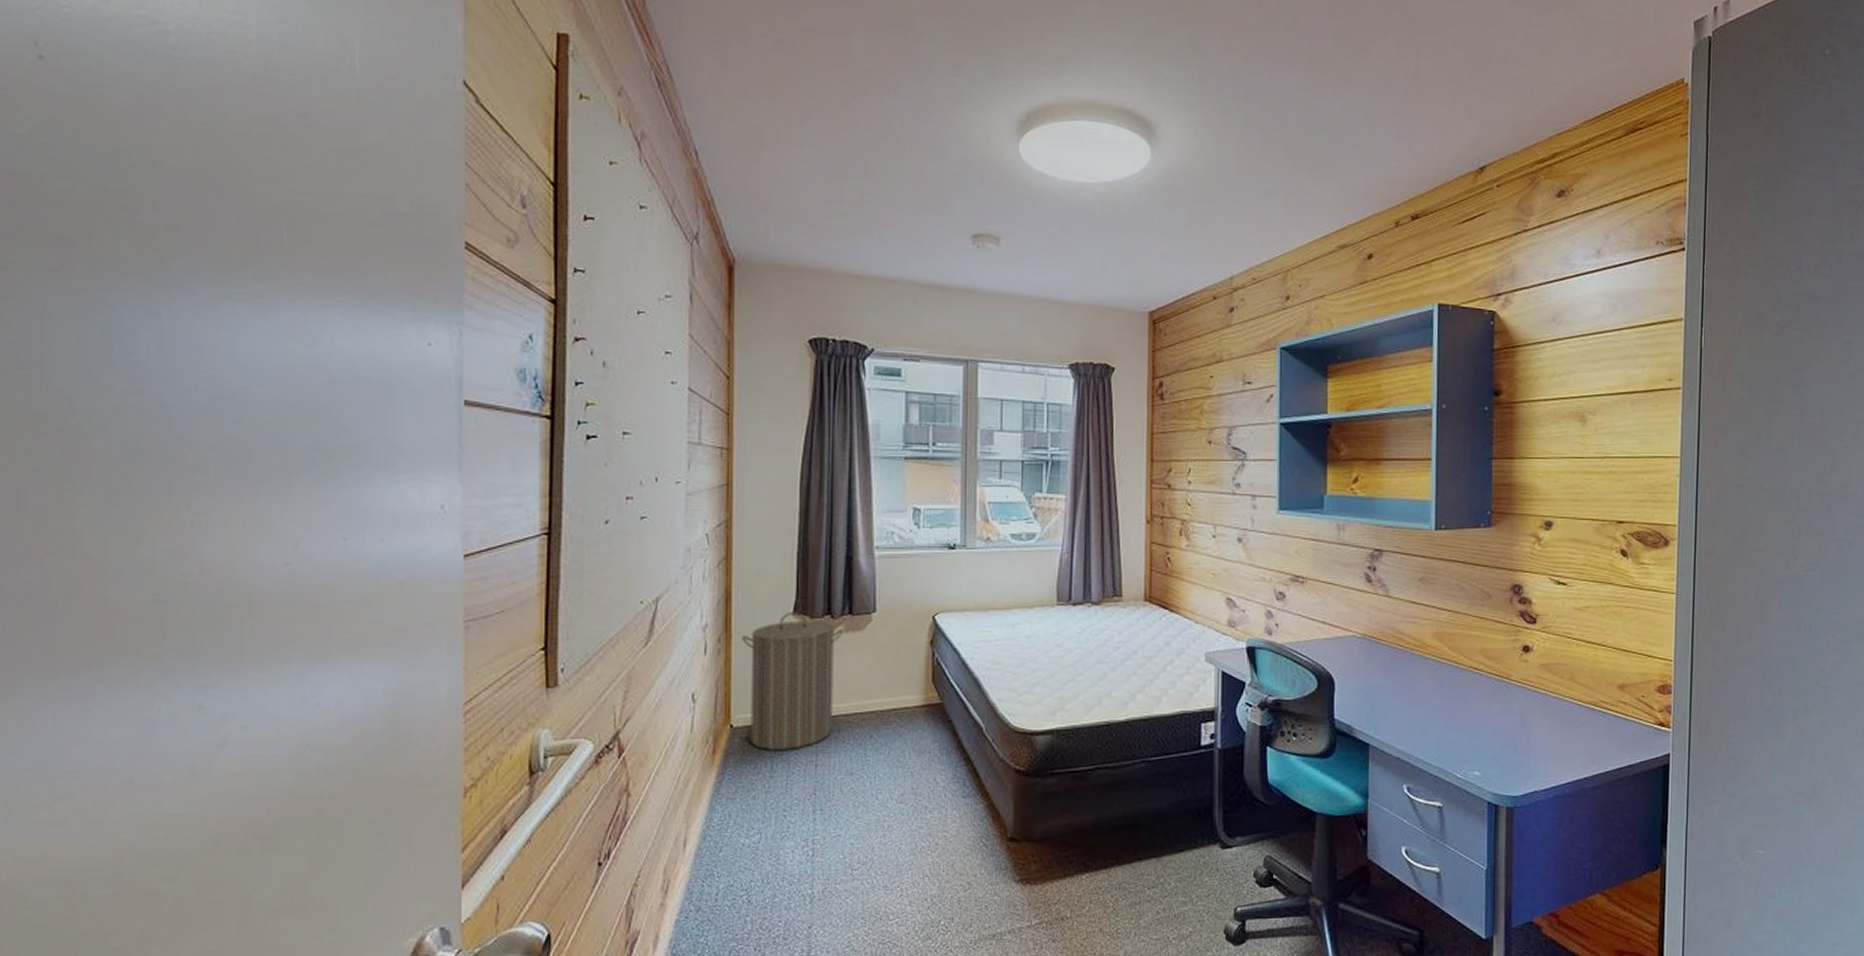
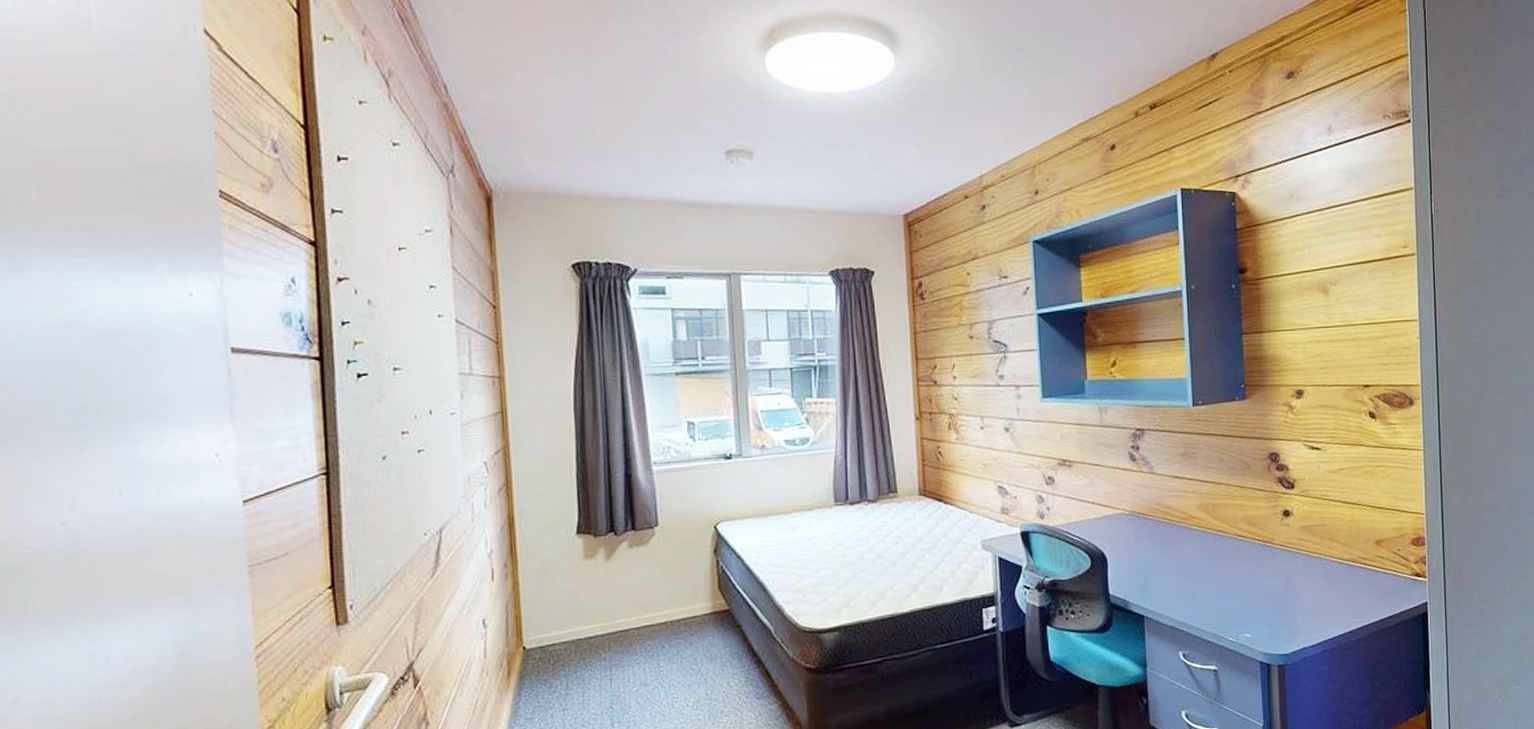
laundry hamper: present [742,611,844,750] -> none [528,531,628,669]

